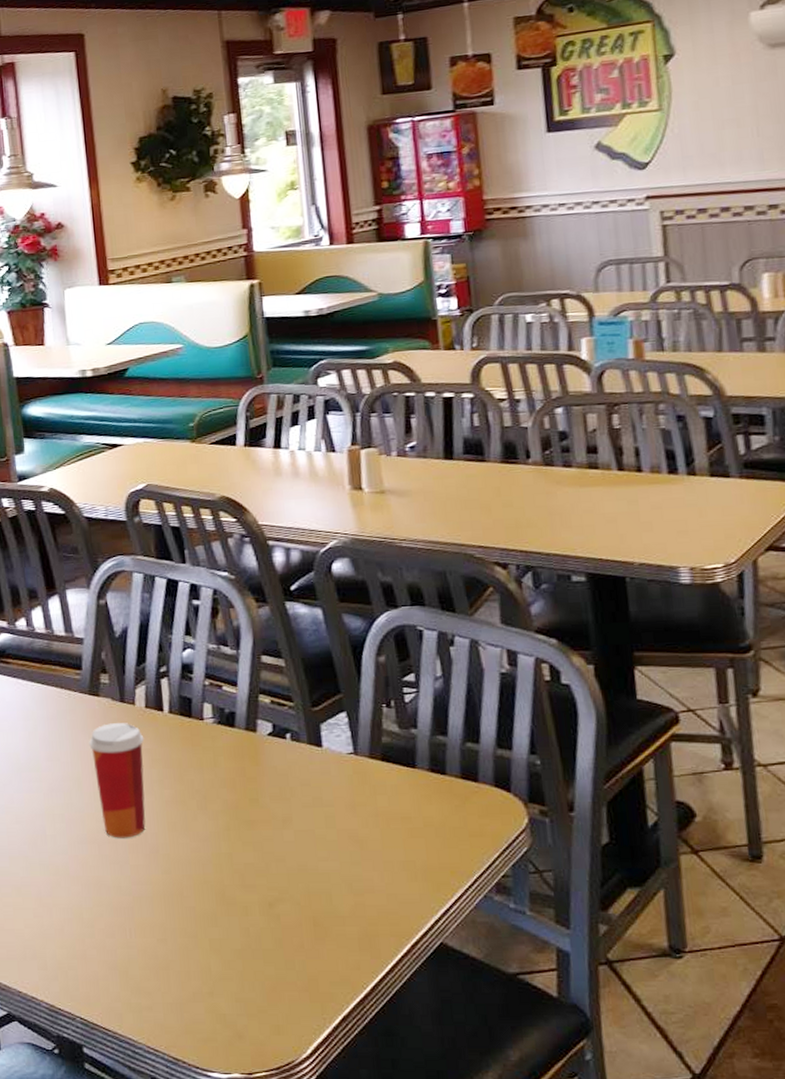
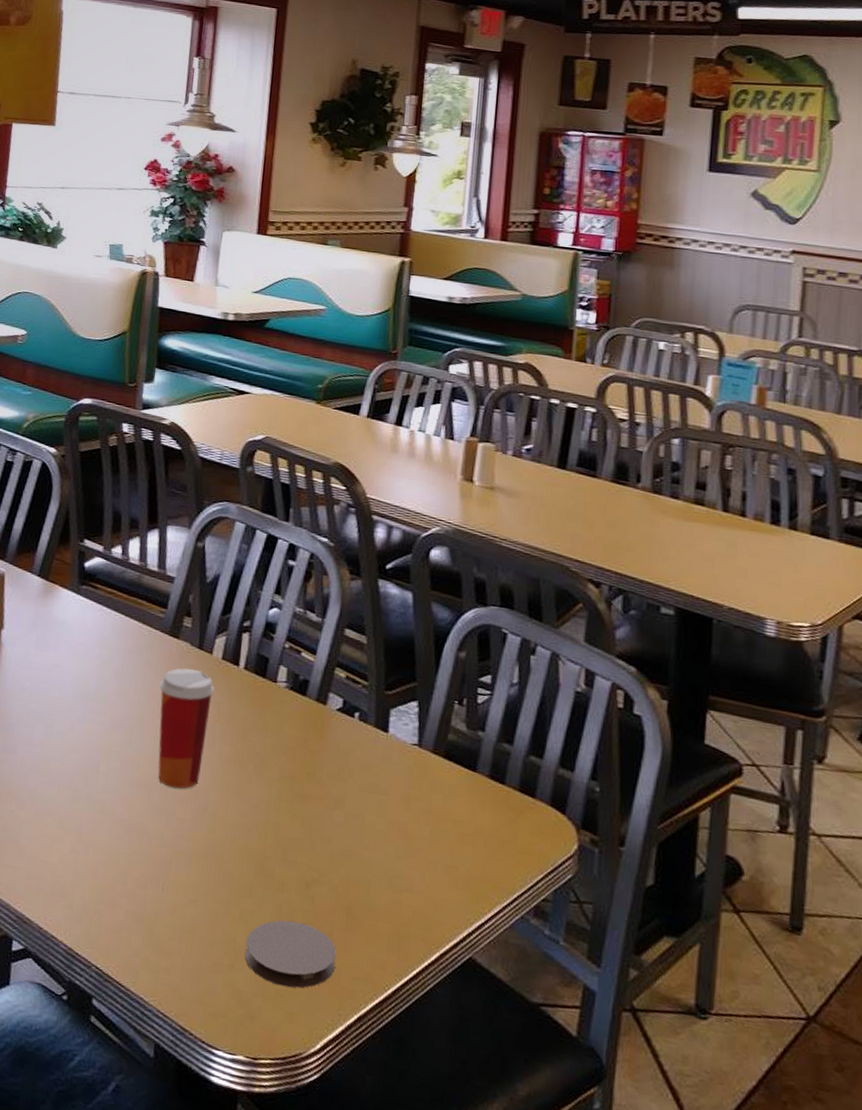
coaster: none [221,941,312,1003] -> present [245,920,336,989]

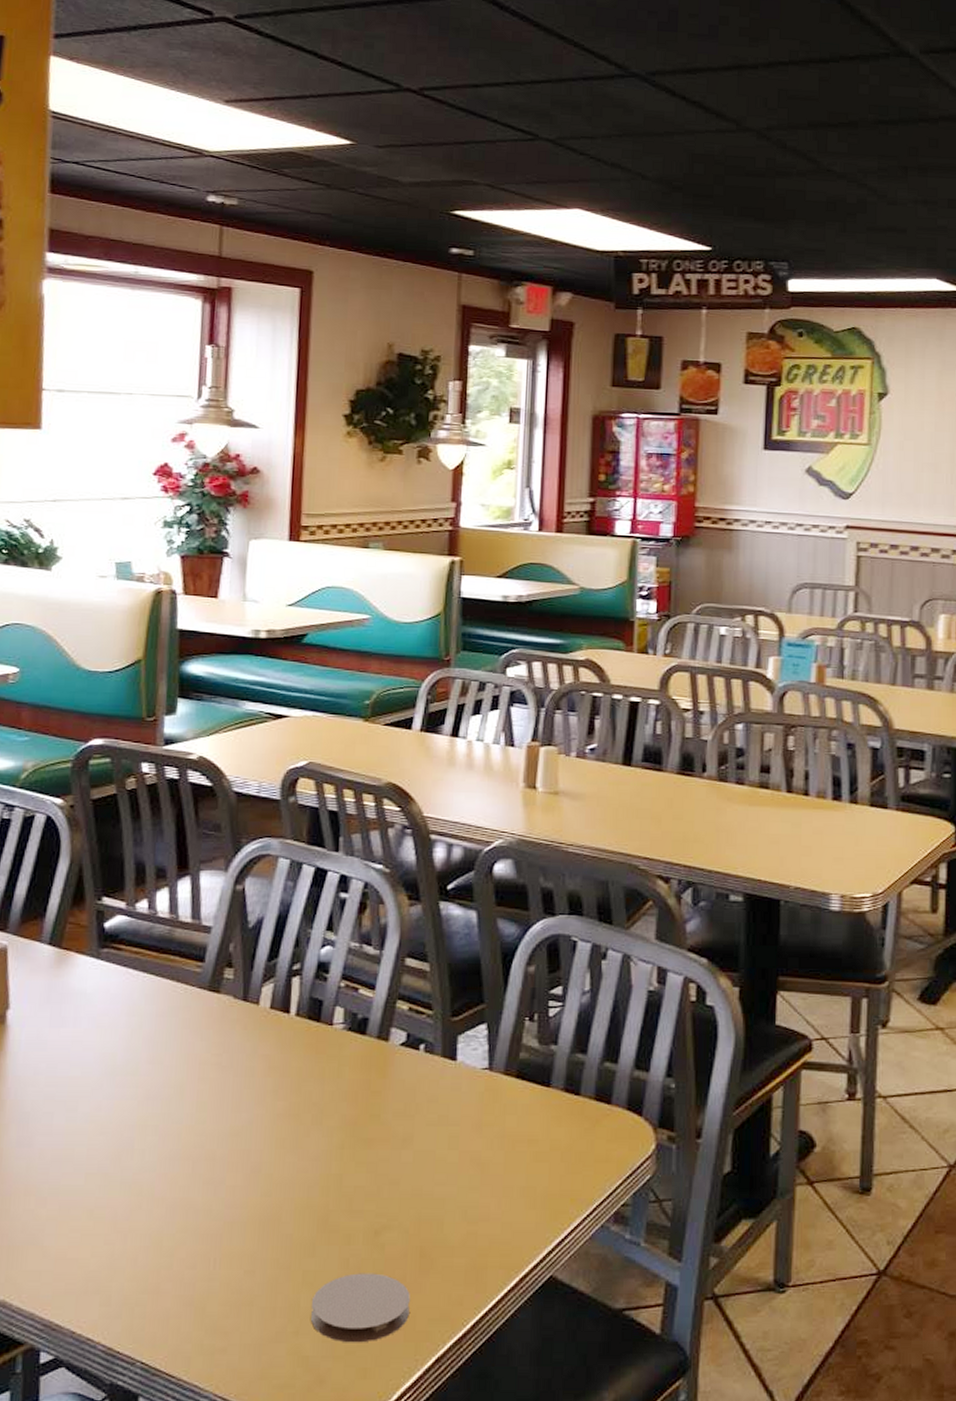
paper cup: present [157,668,215,789] -> none [200,1024,264,1155]

